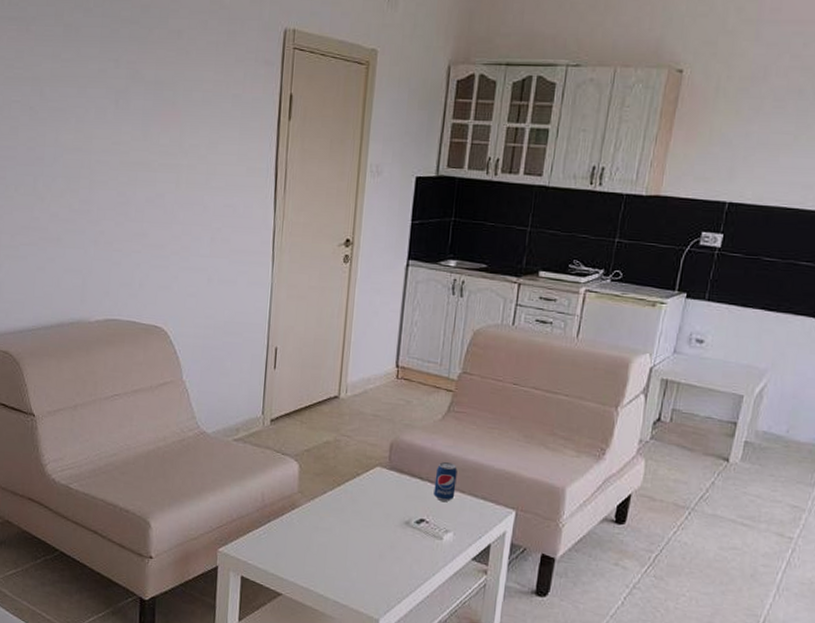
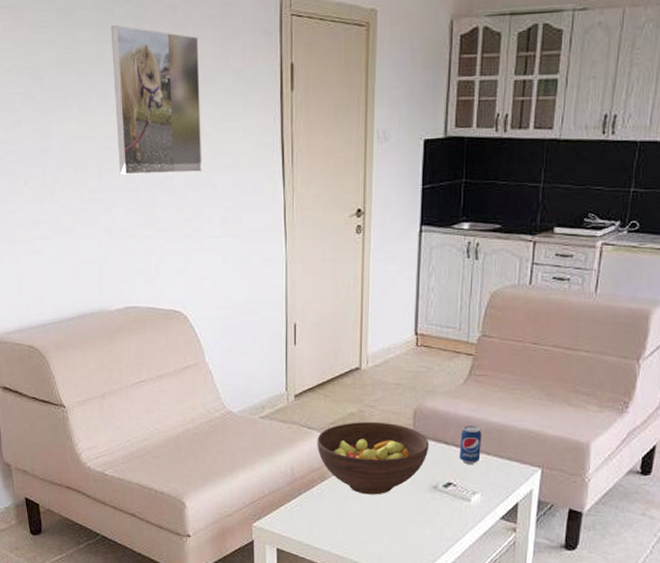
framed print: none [111,44,201,192] -> present [110,24,202,175]
fruit bowl: none [290,451,404,528] -> present [317,421,430,495]

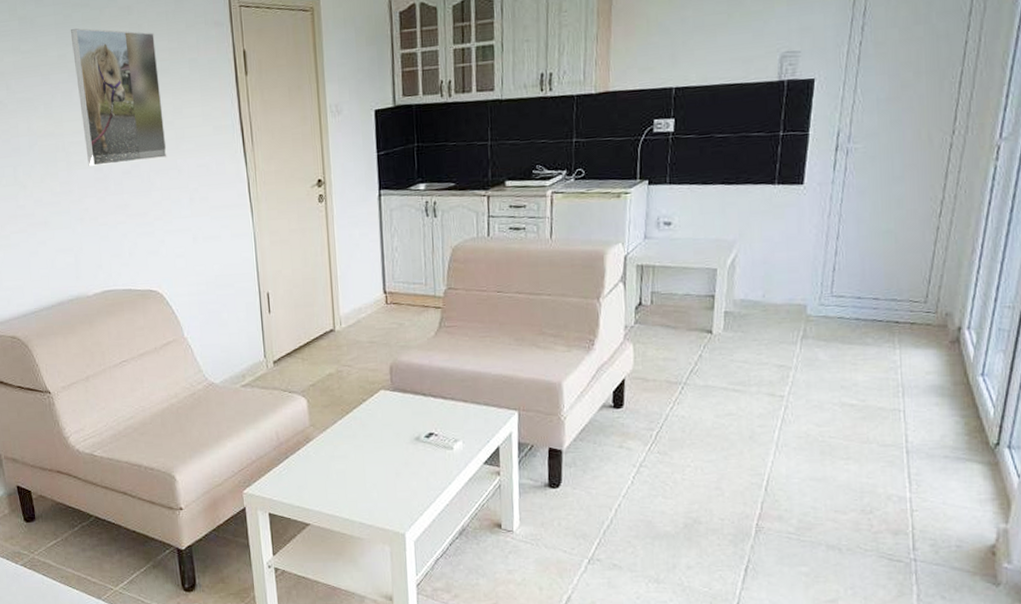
fruit bowl: present [317,421,430,495] -> none [299,380,408,452]
beverage can: present [459,426,482,464] -> none [437,376,458,413]

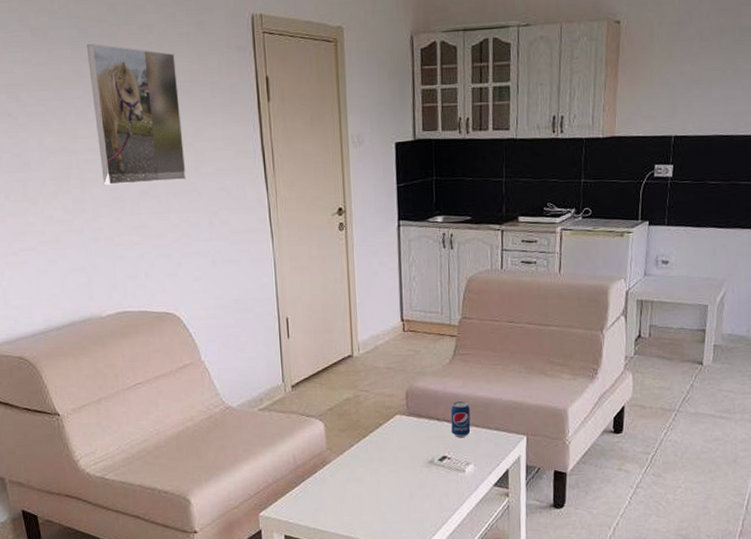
beverage can: none [437,376,458,413] -> present [450,401,471,437]

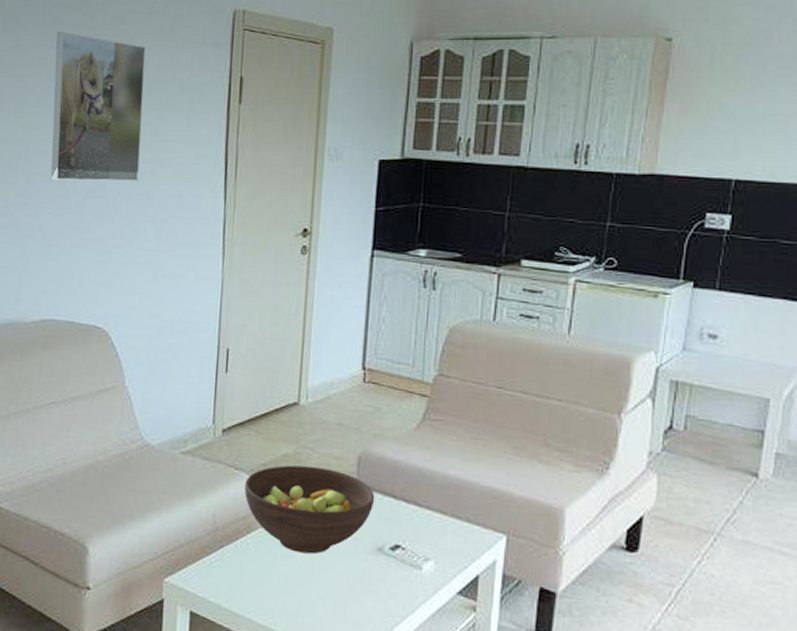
fruit bowl: none [316,404,423,475] -> present [244,465,375,555]
beverage can: present [450,401,471,437] -> none [410,478,437,524]

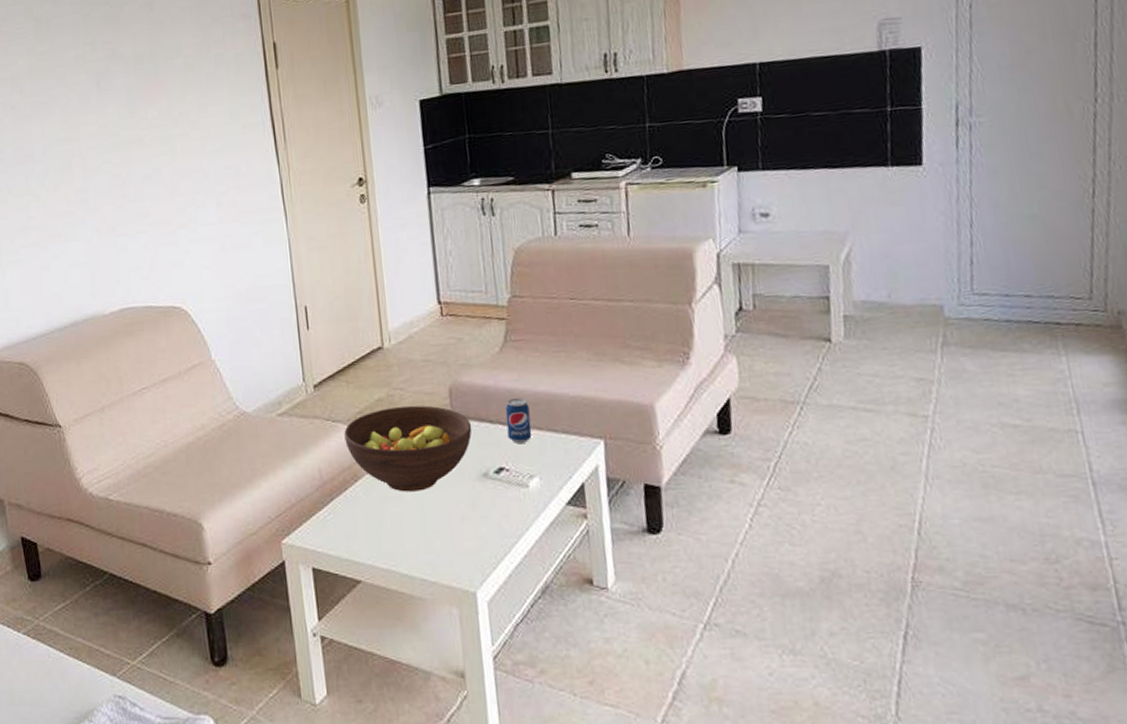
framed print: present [50,31,146,182] -> none [88,27,192,172]
beverage can: none [410,478,437,524] -> present [505,398,532,443]

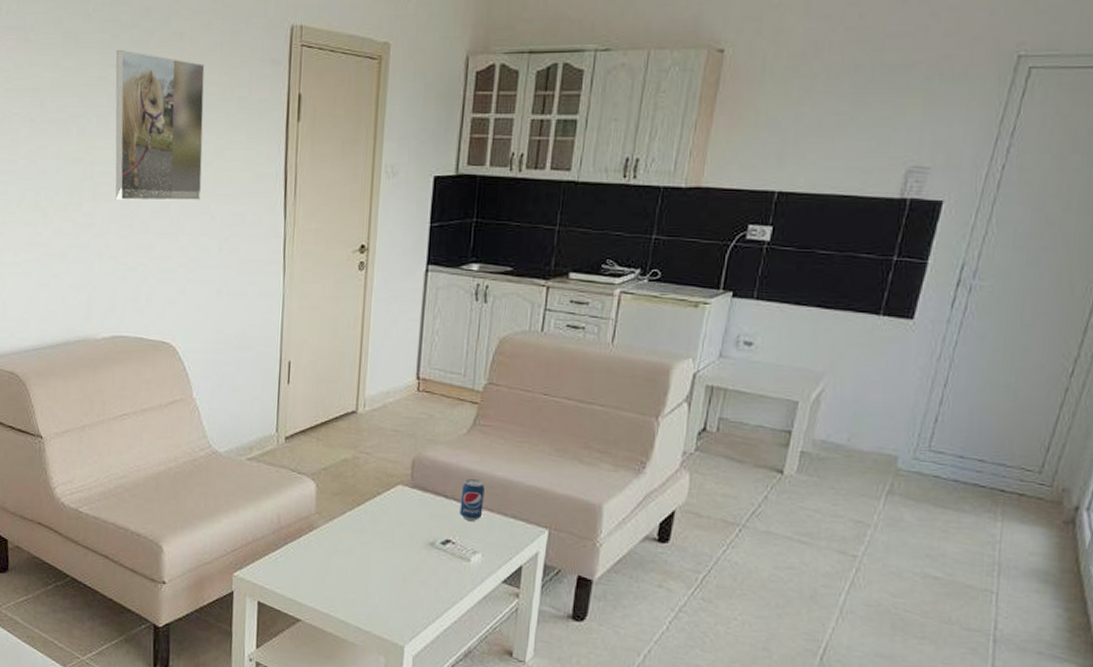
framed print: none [88,27,192,172] -> present [115,49,205,201]
fruit bowl: present [344,405,472,492] -> none [306,469,428,549]

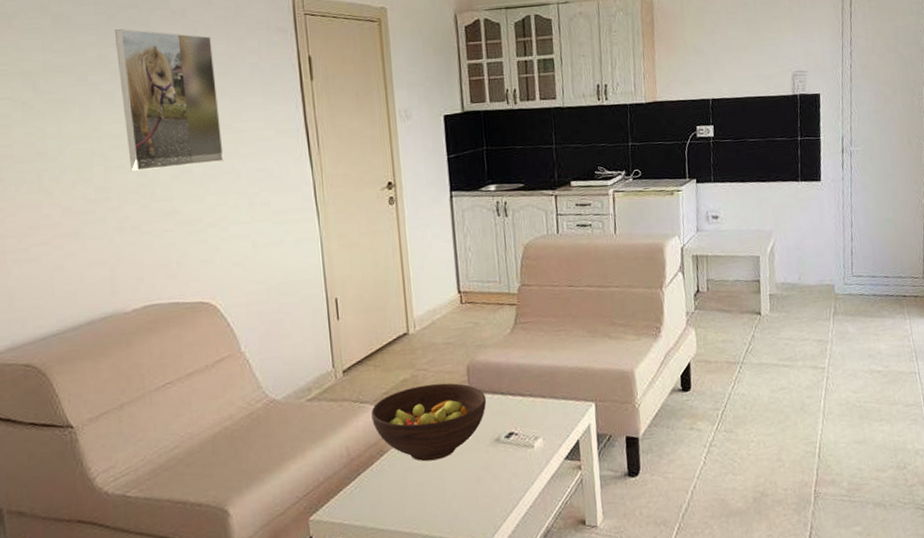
fruit bowl: none [306,469,428,549] -> present [371,383,487,462]
beverage can: present [460,479,485,521] -> none [515,372,537,411]

